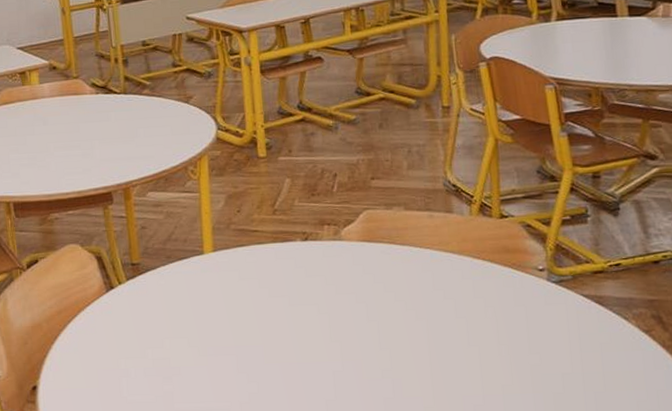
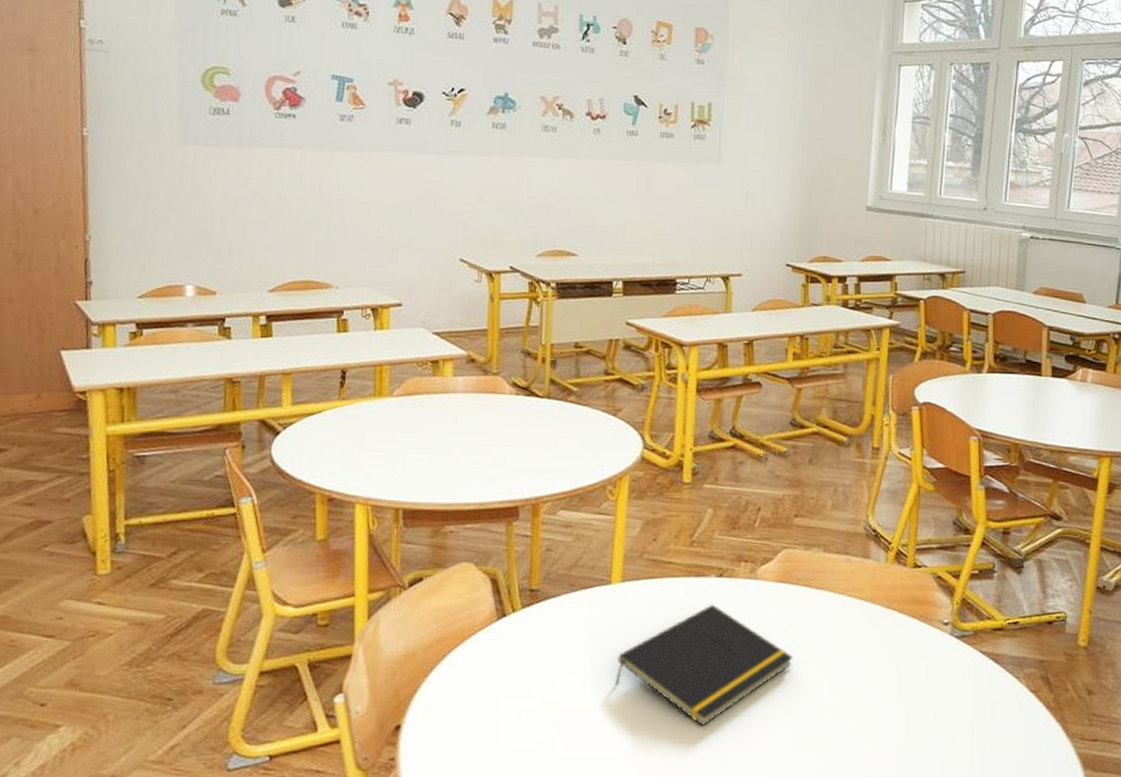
notepad: none [219,266,387,378] -> present [615,604,794,727]

